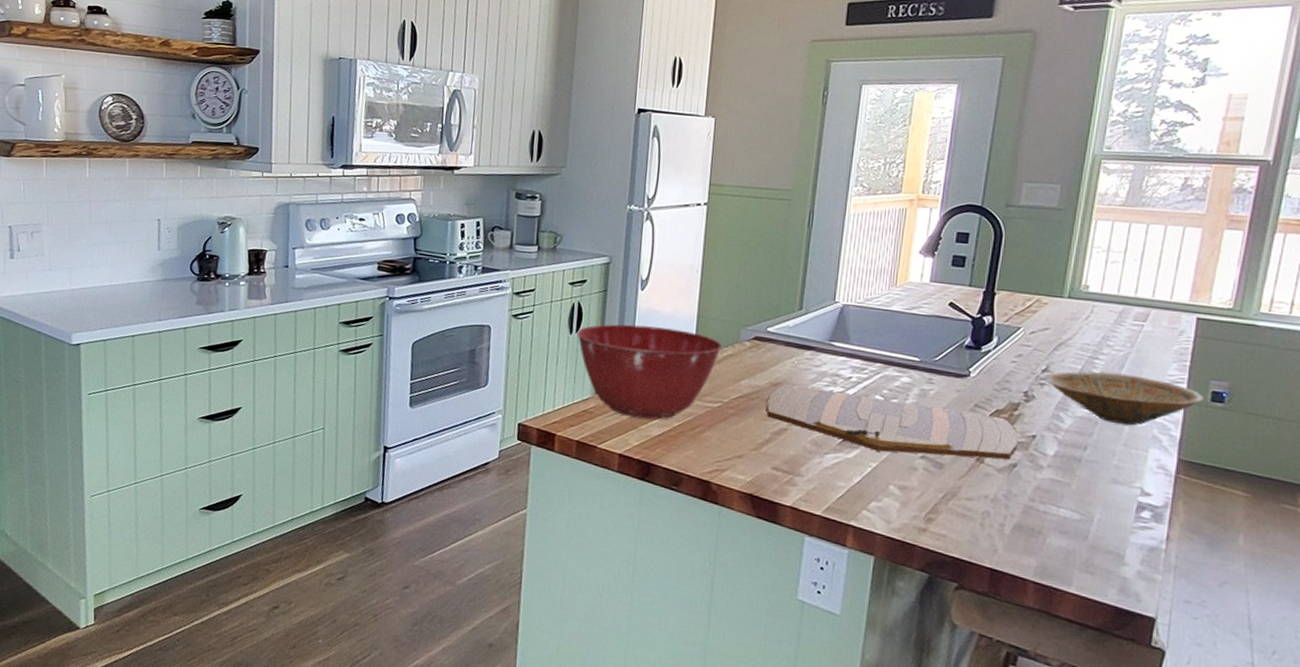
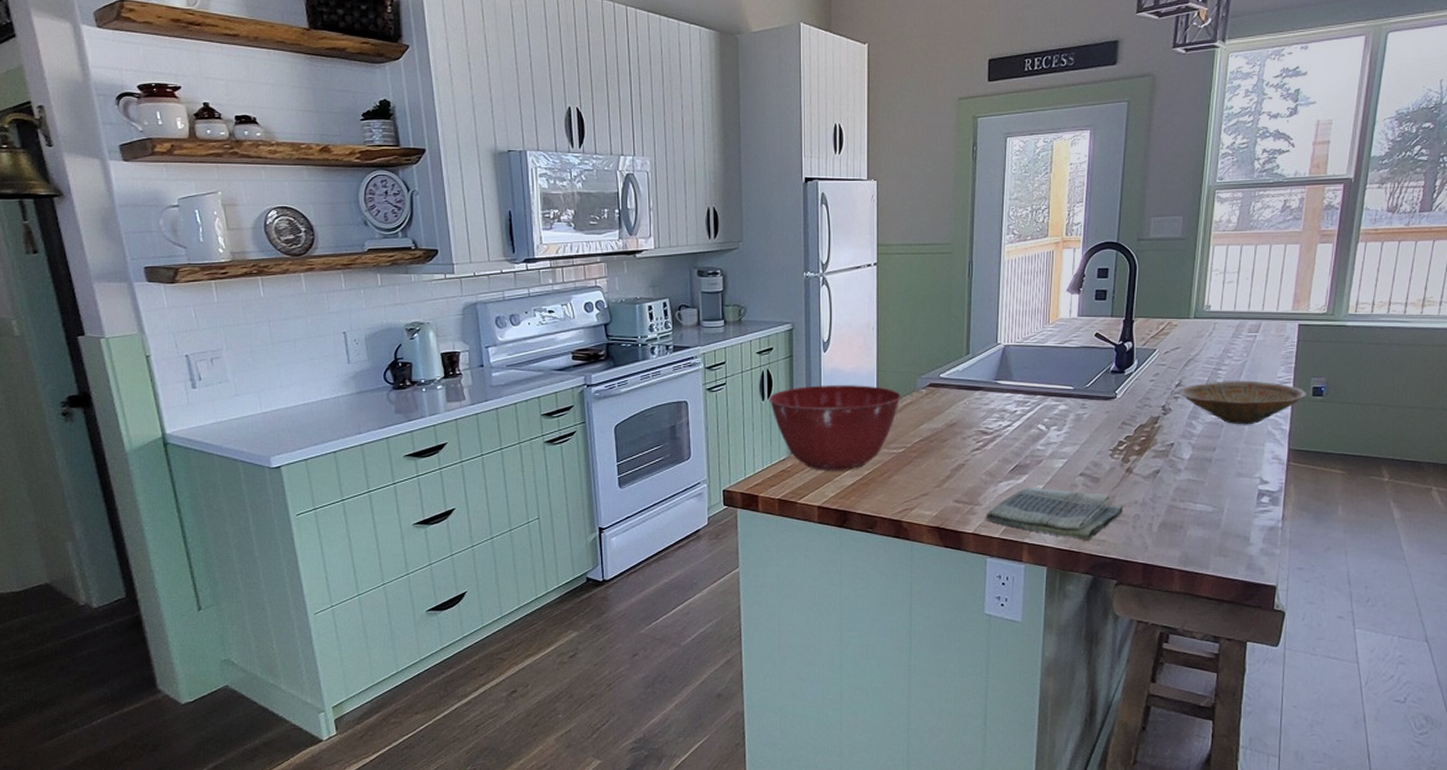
cutting board: present [766,384,1018,460] -> none [944,424,1159,474]
dish towel: none [806,463,970,533] -> present [985,487,1123,541]

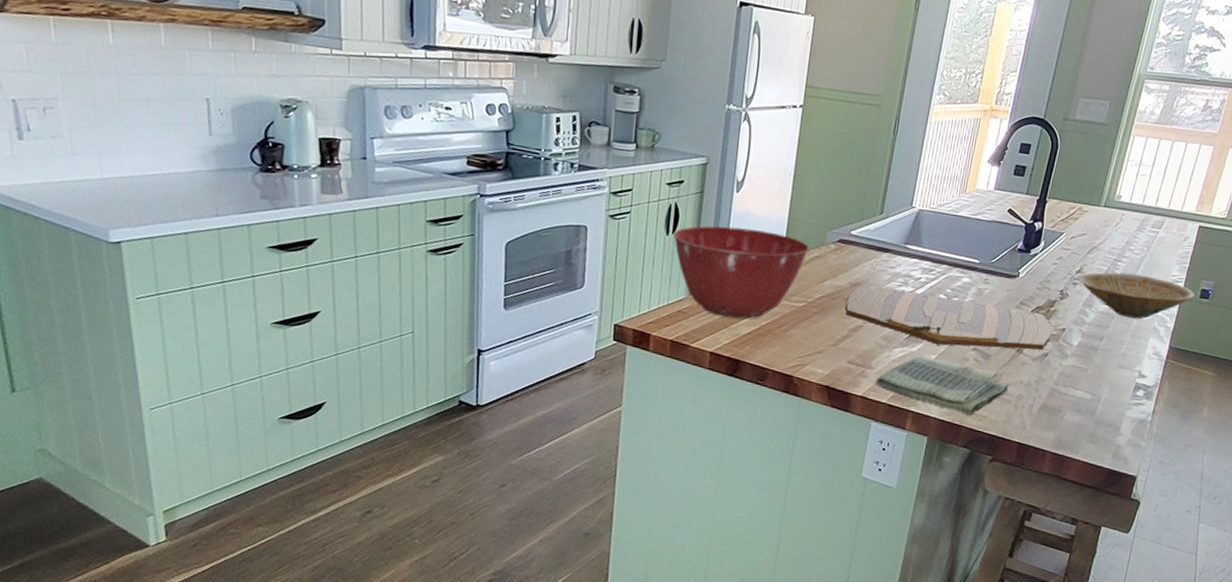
cutting board: none [944,424,1159,474] -> present [845,284,1052,350]

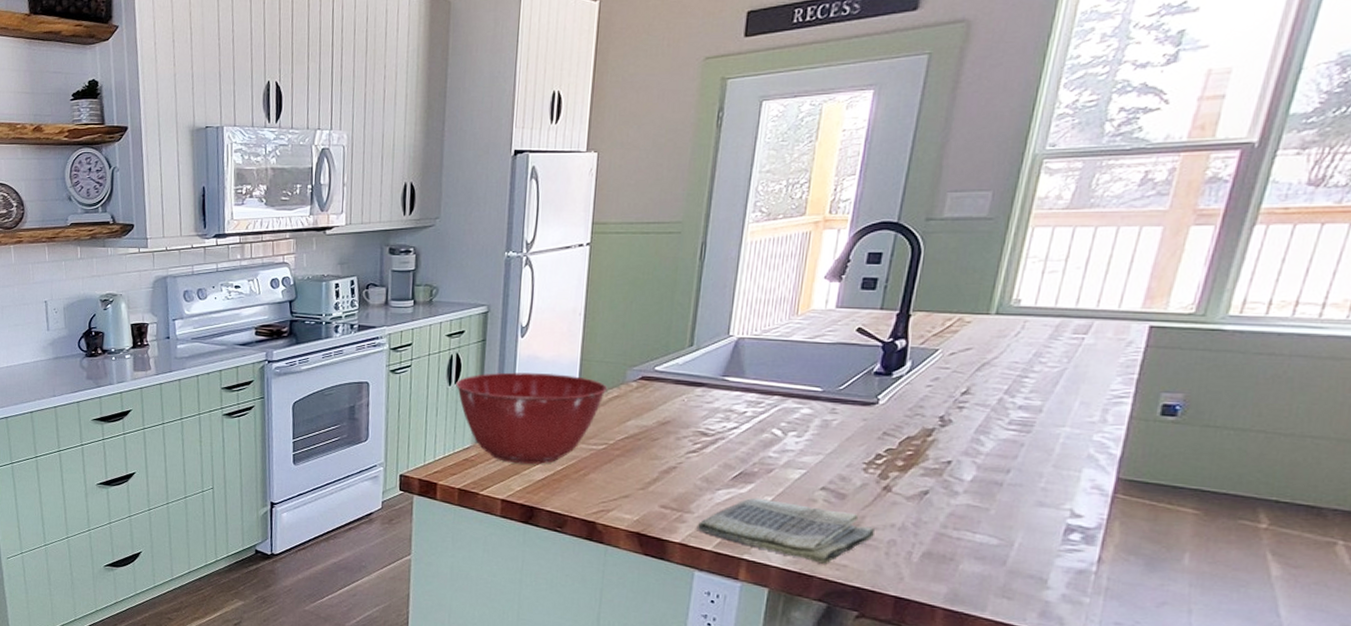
cutting board: present [845,284,1052,350] -> none [653,423,931,487]
bowl: present [1077,272,1196,319] -> none [963,391,1153,446]

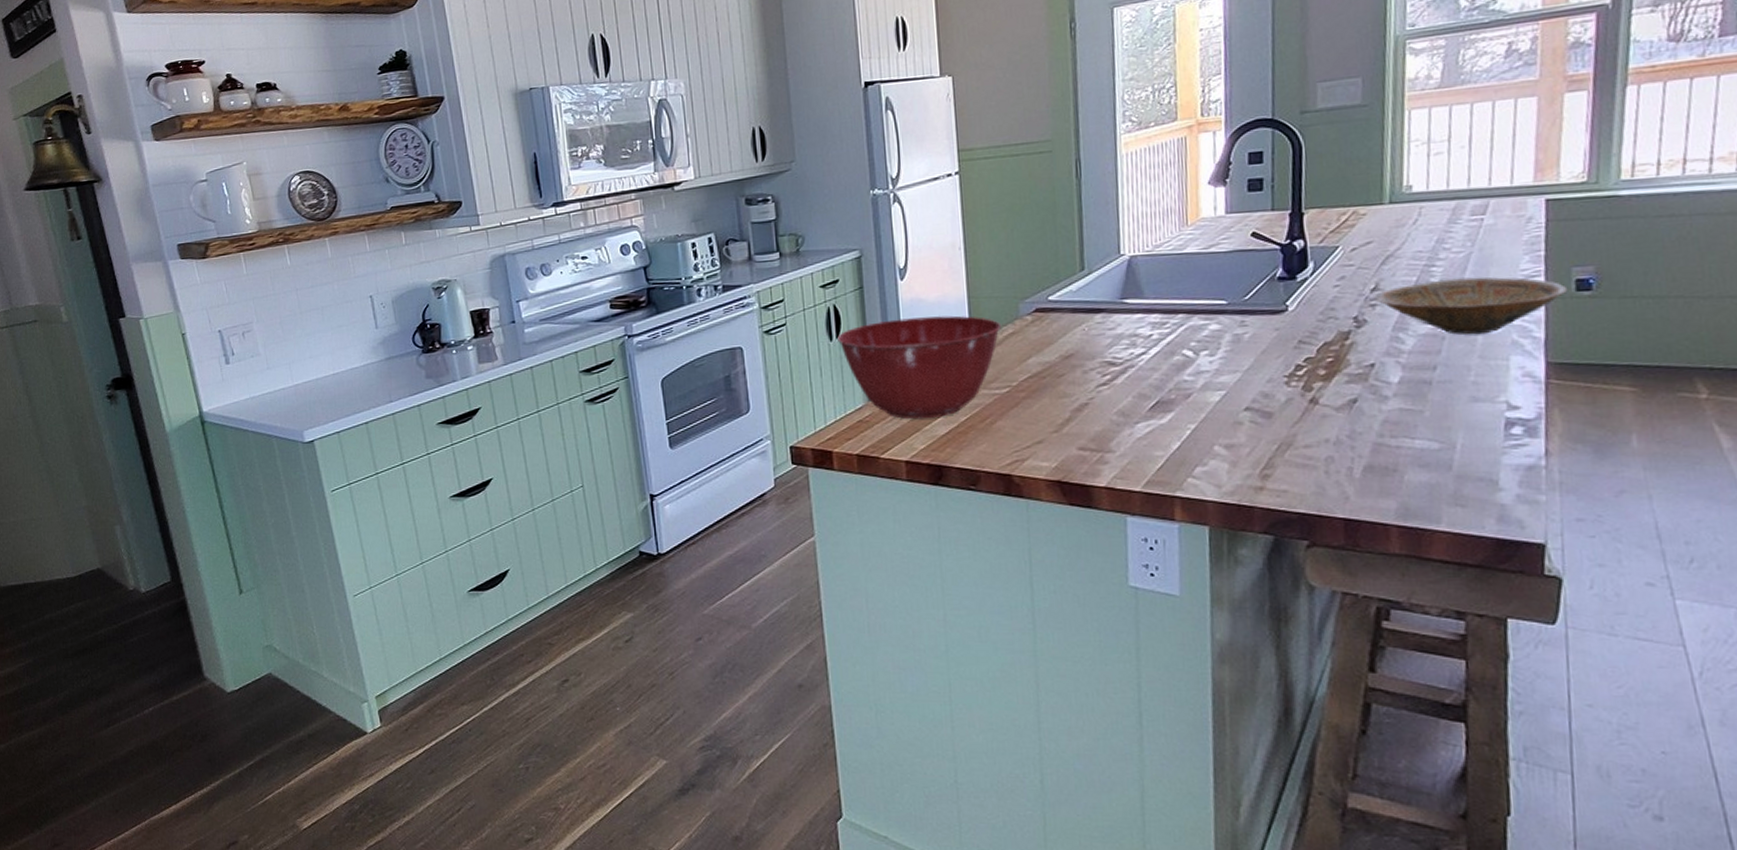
dish towel: present [696,497,875,564] -> none [1120,427,1310,492]
bowl: none [963,391,1153,446] -> present [1374,276,1568,335]

